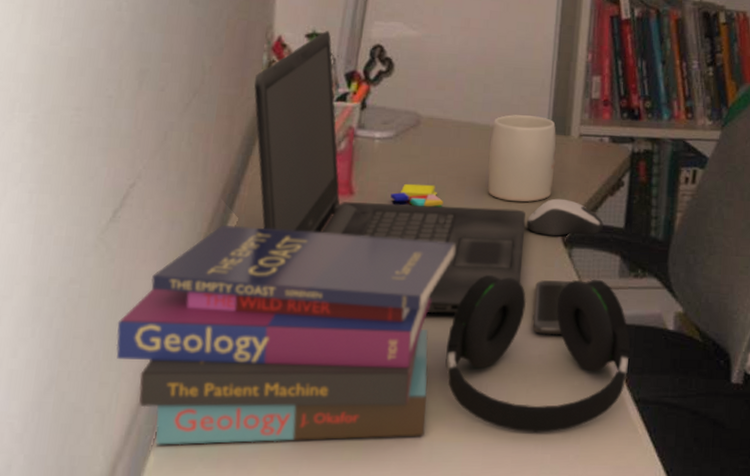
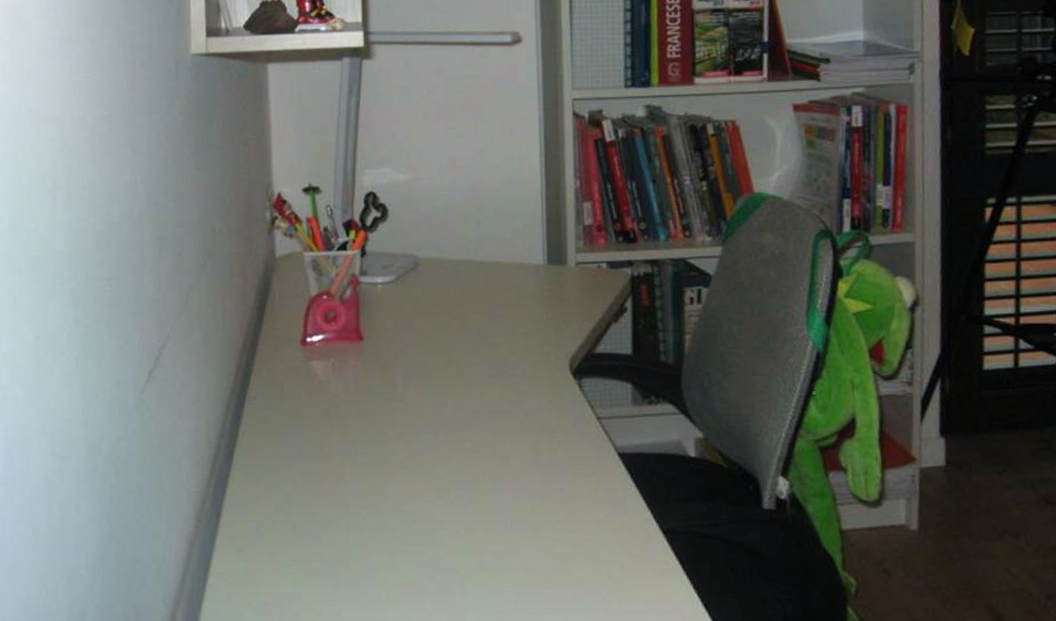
books: present [116,225,456,446] -> none [163,377,466,591]
laptop: present [254,30,525,314] -> none [260,182,534,453]
sticky notes: present [390,183,444,207] -> none [398,325,450,348]
headphones: present [445,275,631,433] -> none [468,408,653,568]
mug: present [487,115,557,202] -> none [488,248,555,336]
computer mouse: present [527,198,603,236] -> none [533,329,611,368]
smartphone: present [532,280,585,334] -> none [548,412,599,467]

